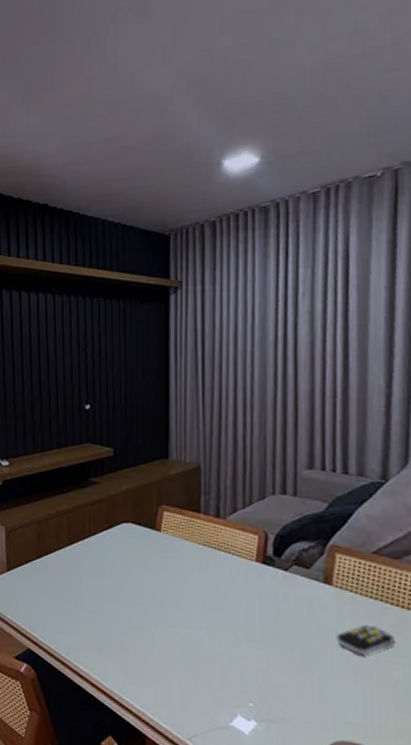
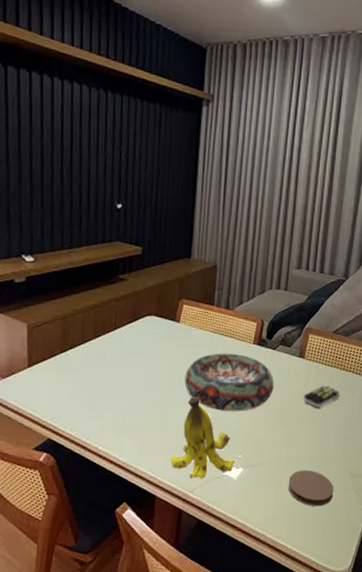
banana: none [161,621,244,726] -> present [170,397,235,479]
decorative bowl: none [171,570,291,647] -> present [184,353,274,412]

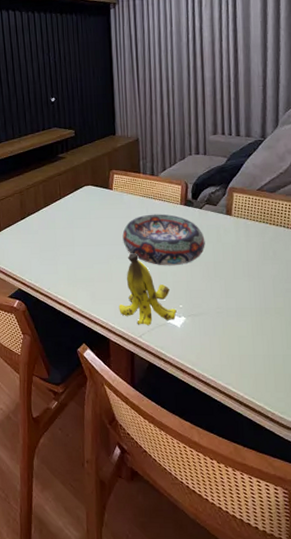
coaster: present [288,470,334,506] -> none [231,320,281,356]
remote control: present [303,385,339,407] -> none [235,240,273,261]

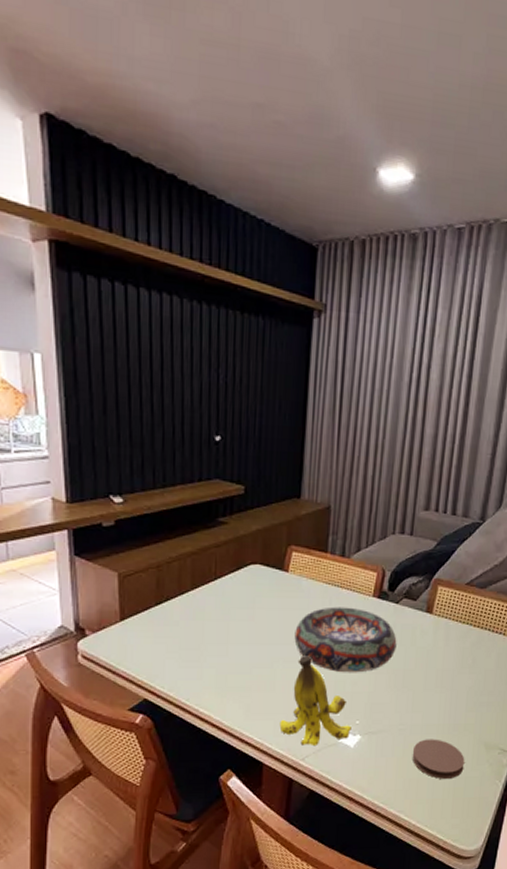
coaster: none [231,320,281,356] -> present [412,739,465,779]

